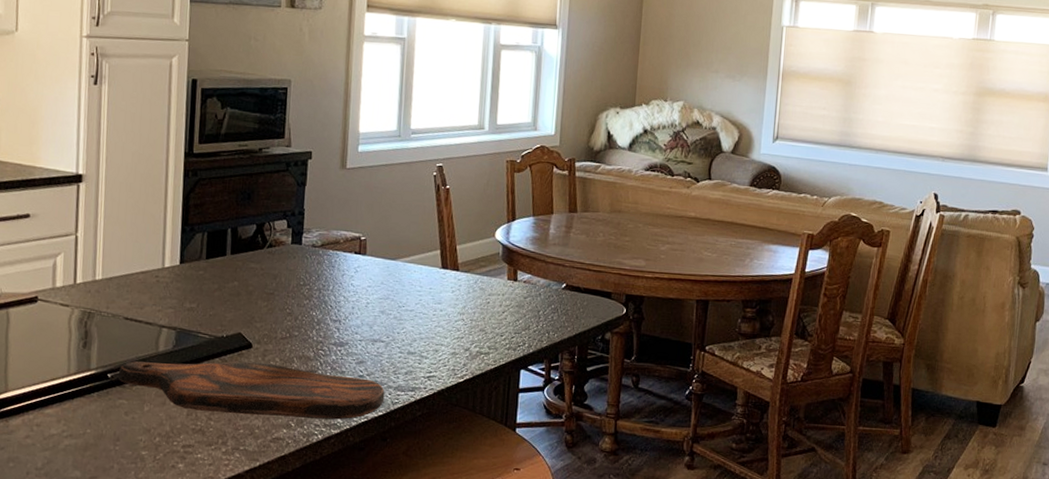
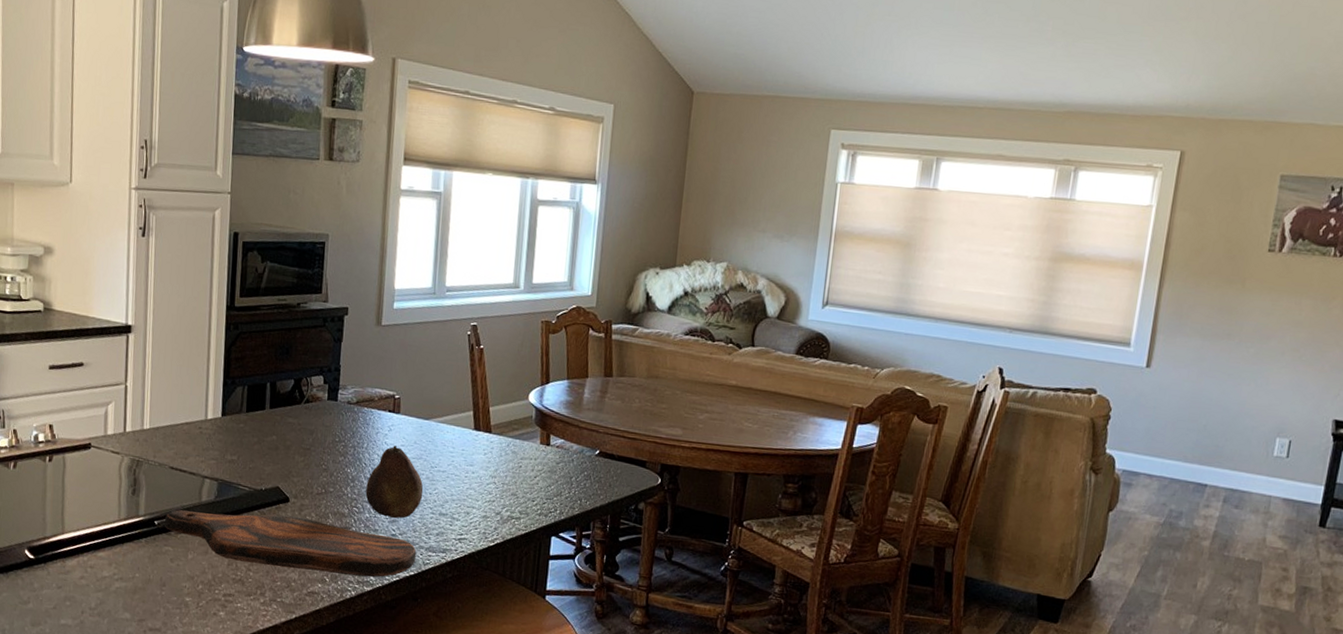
fruit: none [332,287,391,360] -> present [365,445,424,519]

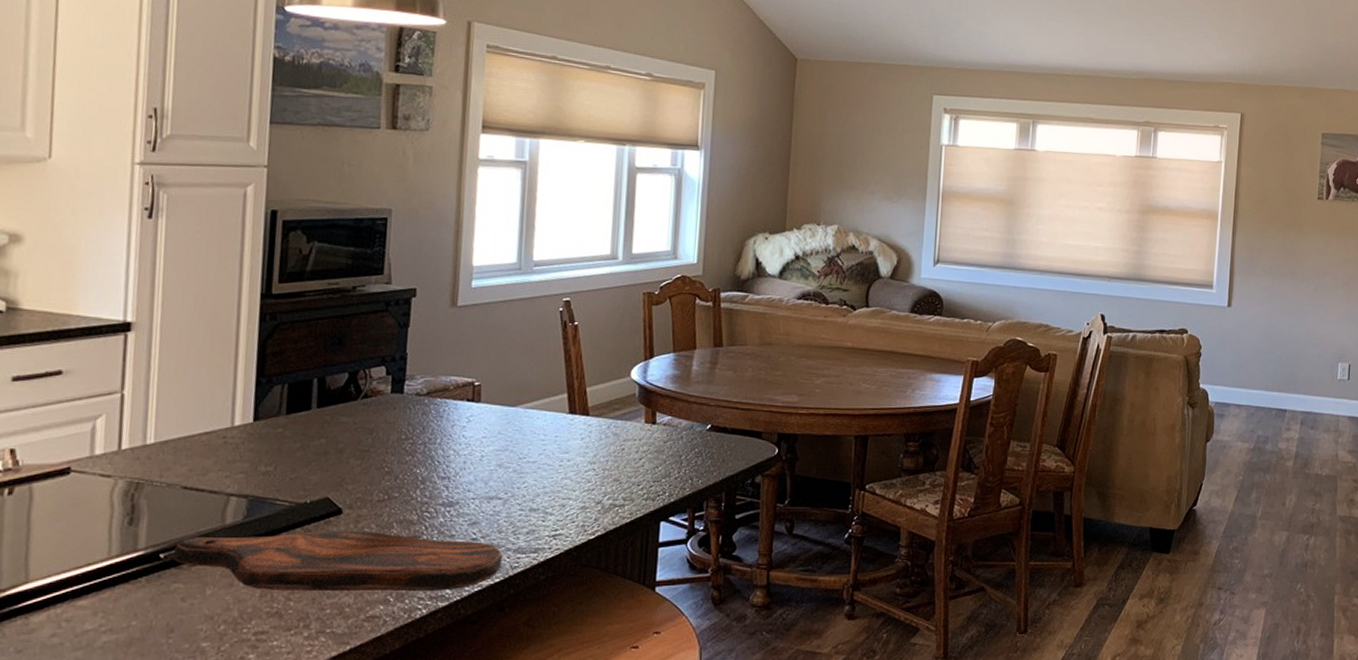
fruit: present [365,445,424,519] -> none [439,438,510,521]

